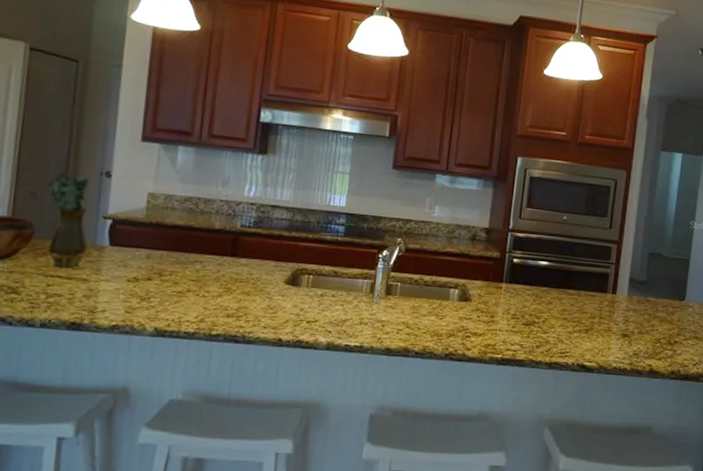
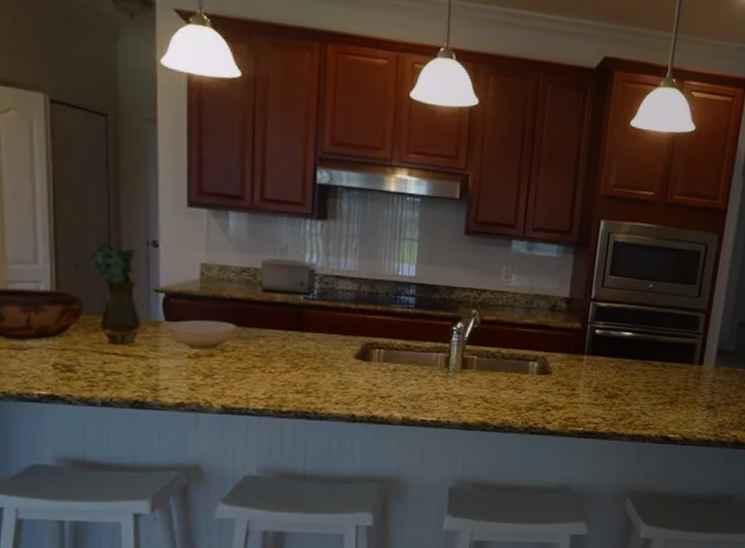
bowl: none [111,245,176,274] -> present [168,320,237,350]
toaster: none [201,188,255,224] -> present [260,258,316,296]

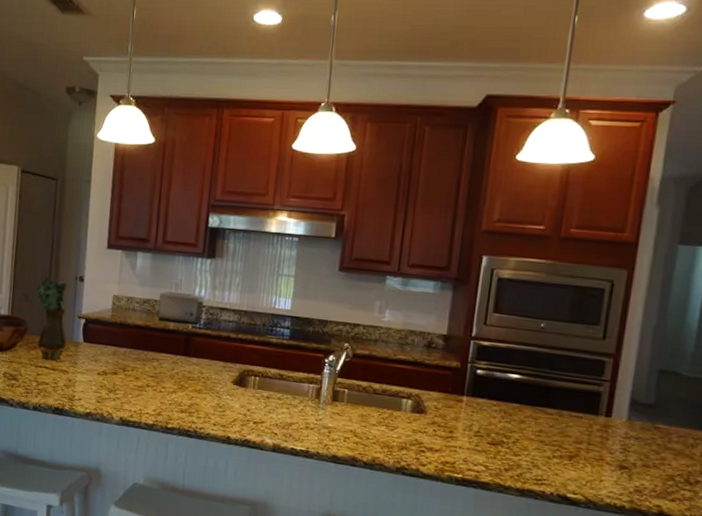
bowl: present [168,320,237,350] -> none [85,342,137,368]

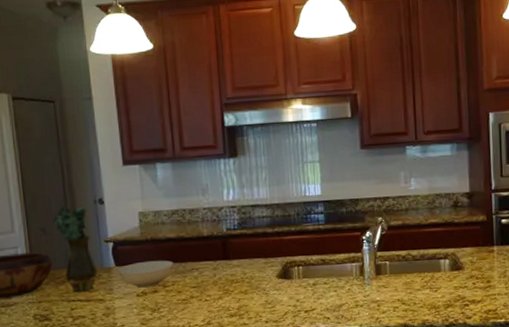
bowl: none [85,342,137,368] -> present [118,260,174,288]
toaster: present [158,291,204,325] -> none [187,196,235,230]

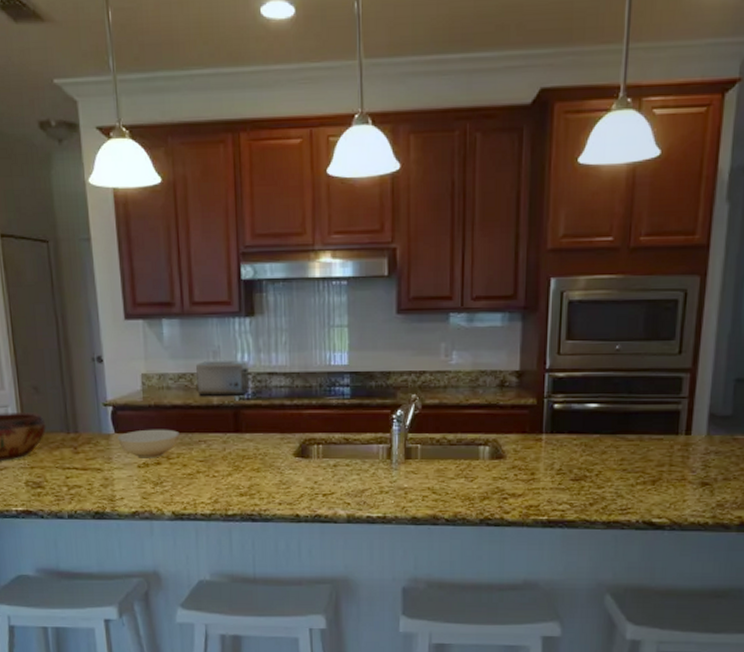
vase: present [53,203,98,292] -> none [46,359,96,459]
toaster: none [187,196,235,230] -> present [196,361,249,397]

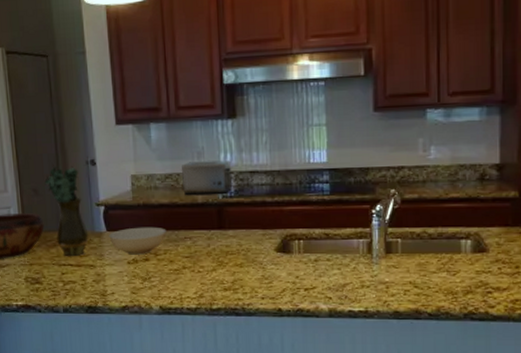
vase: none [46,359,96,459] -> present [44,163,89,256]

